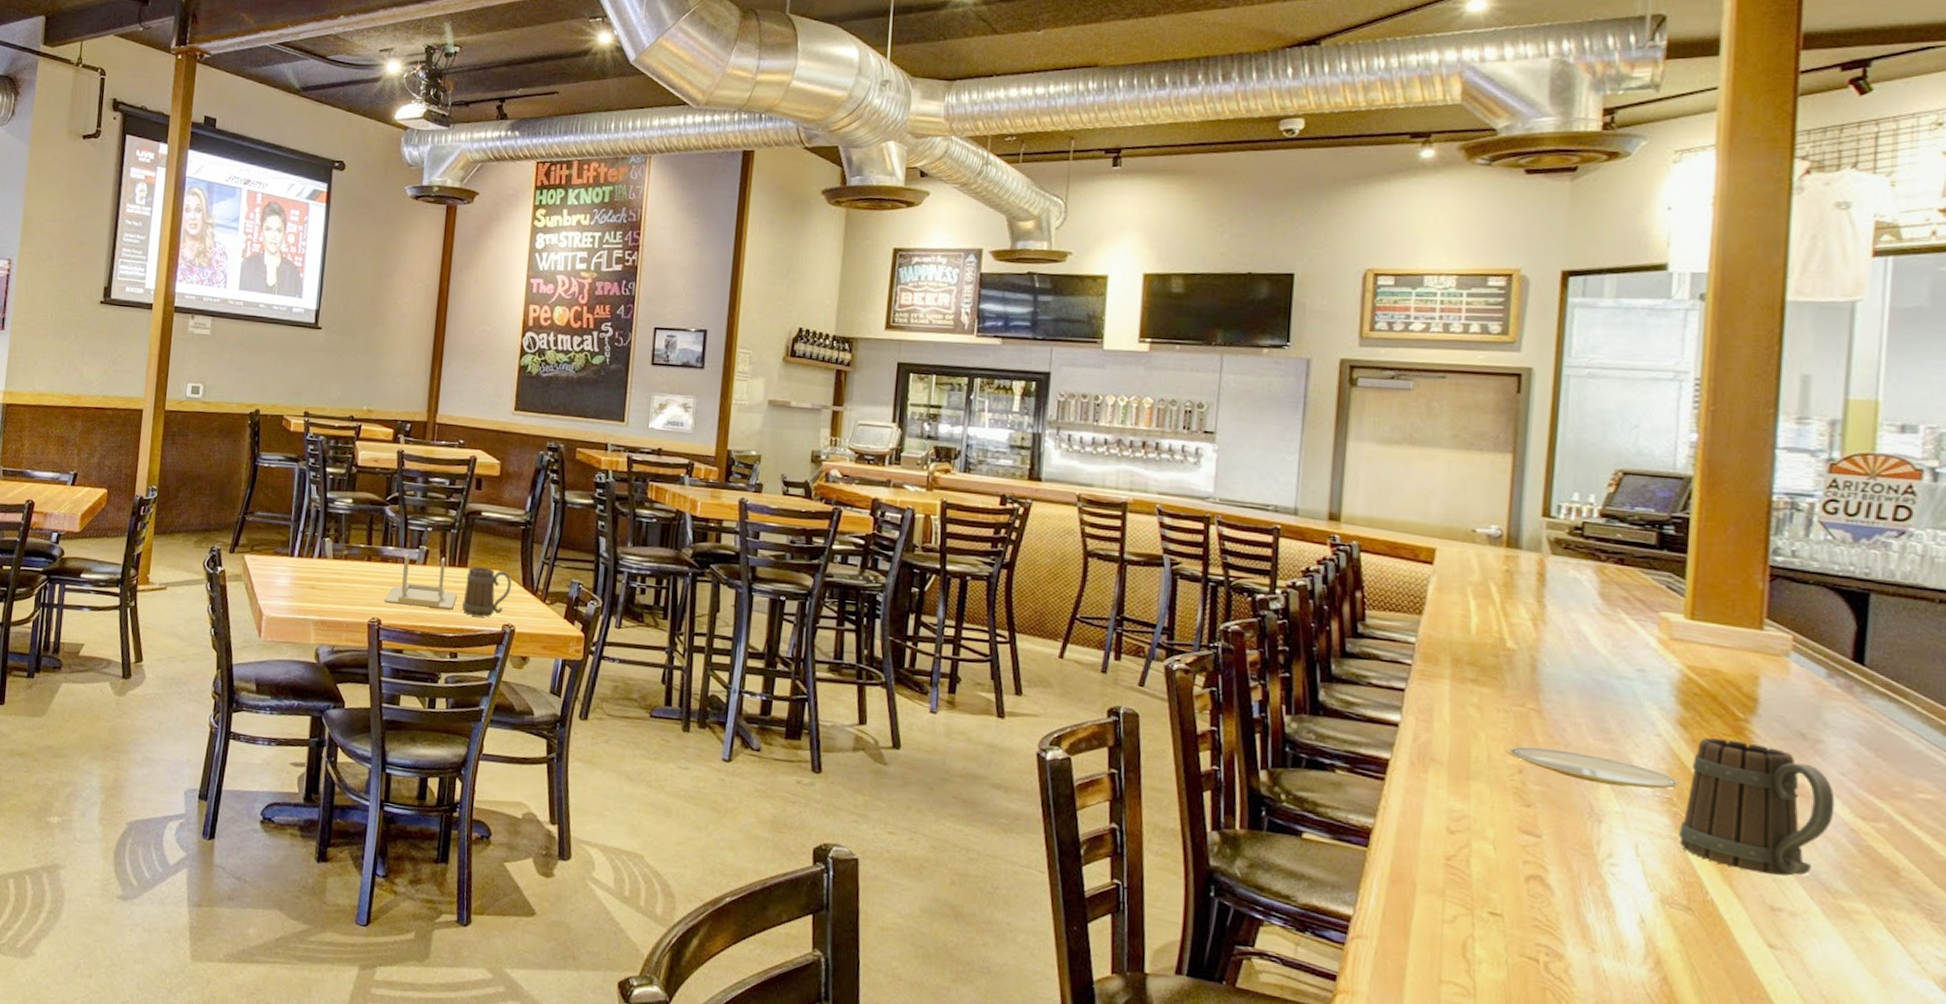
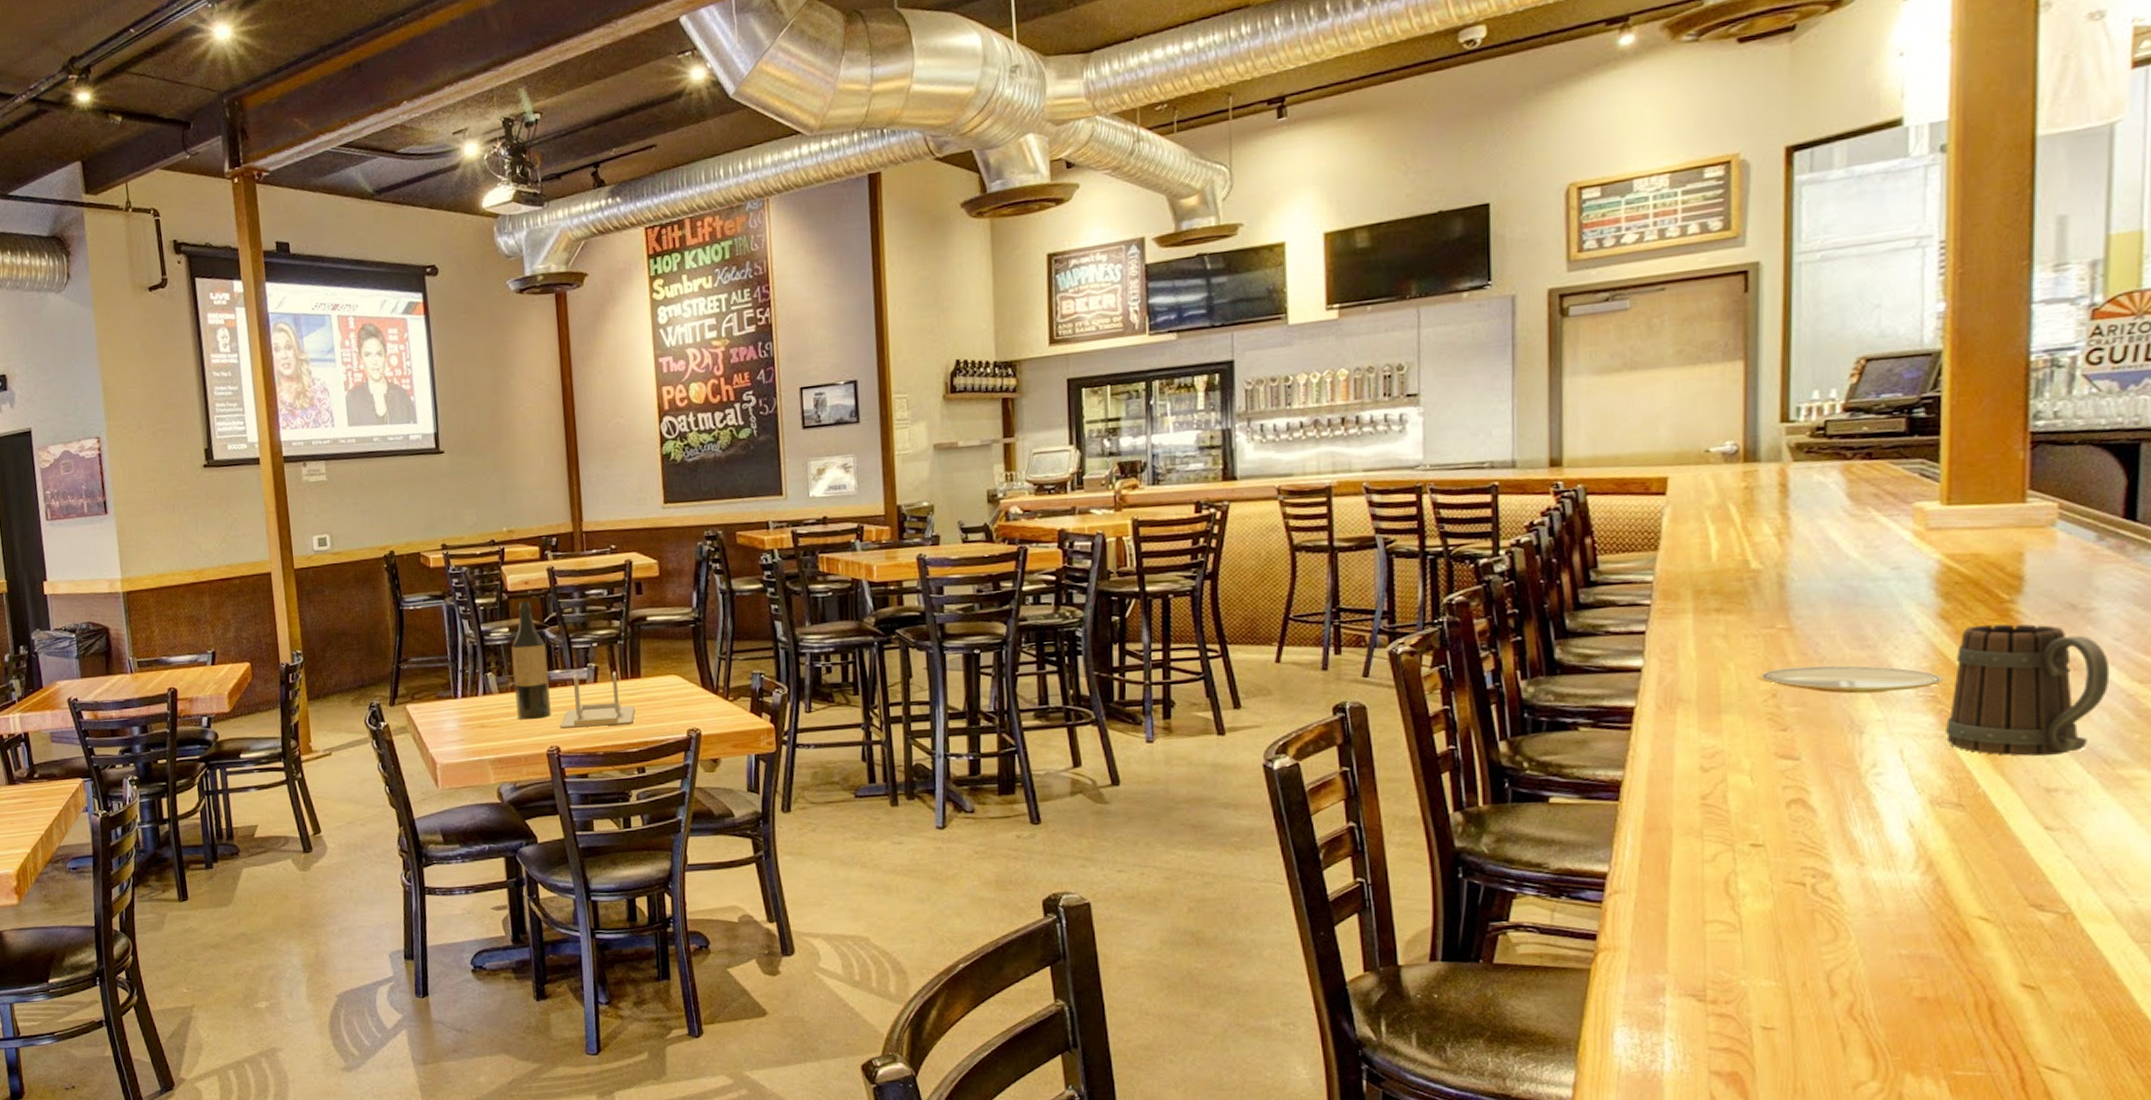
wine bottle: none [346,477,384,590] -> present [511,601,551,720]
beer mug: present [461,566,512,617] -> none [641,674,691,726]

